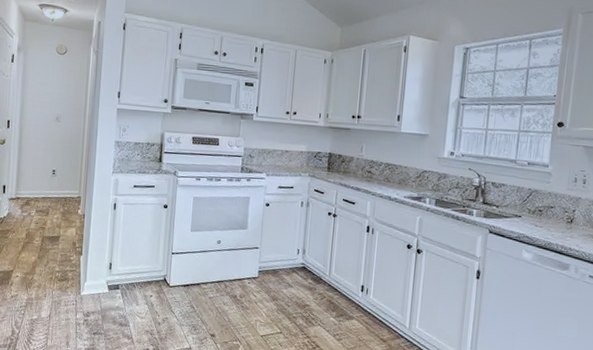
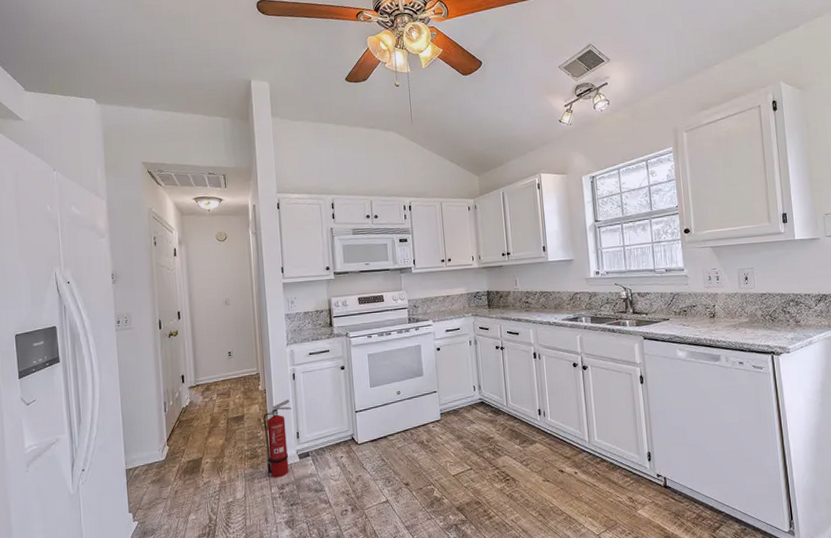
fire extinguisher: none [75,228,109,305] -> present [263,399,292,478]

